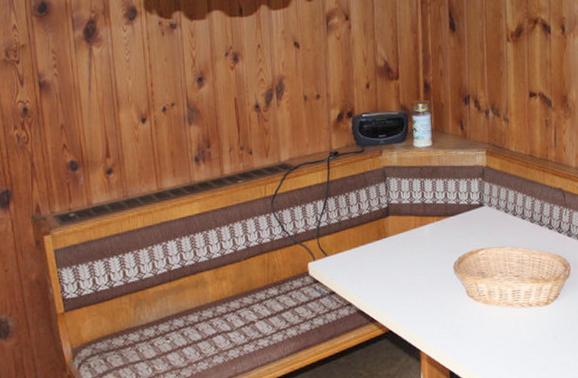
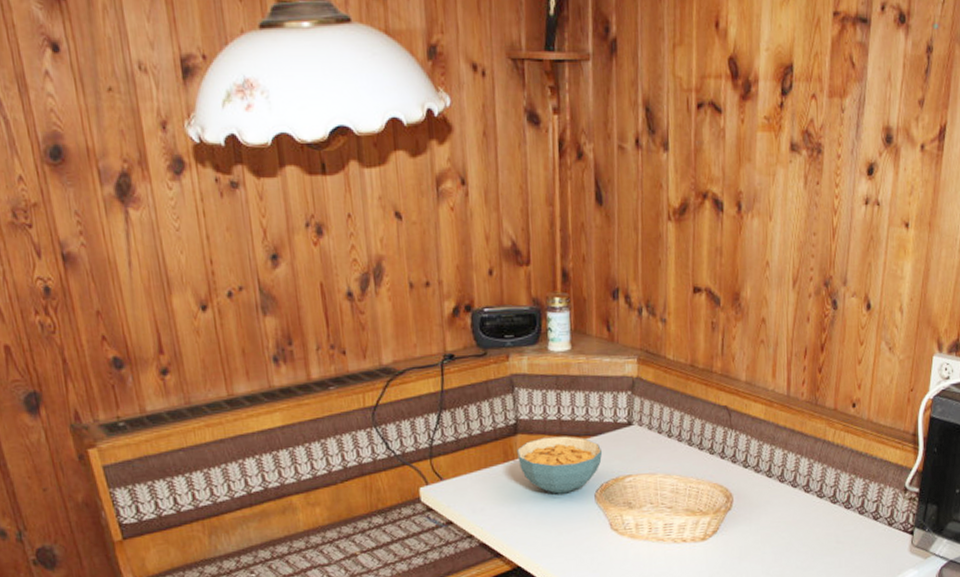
cereal bowl: none [388,216,460,266] -> present [517,436,603,494]

